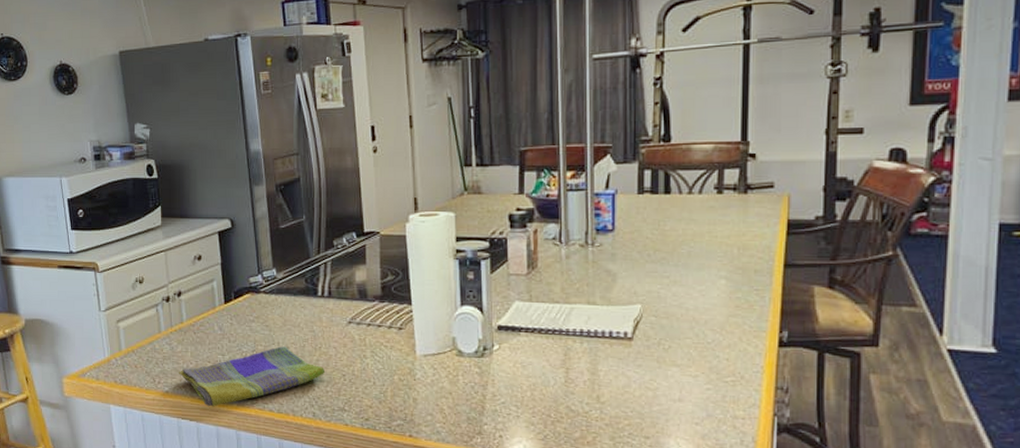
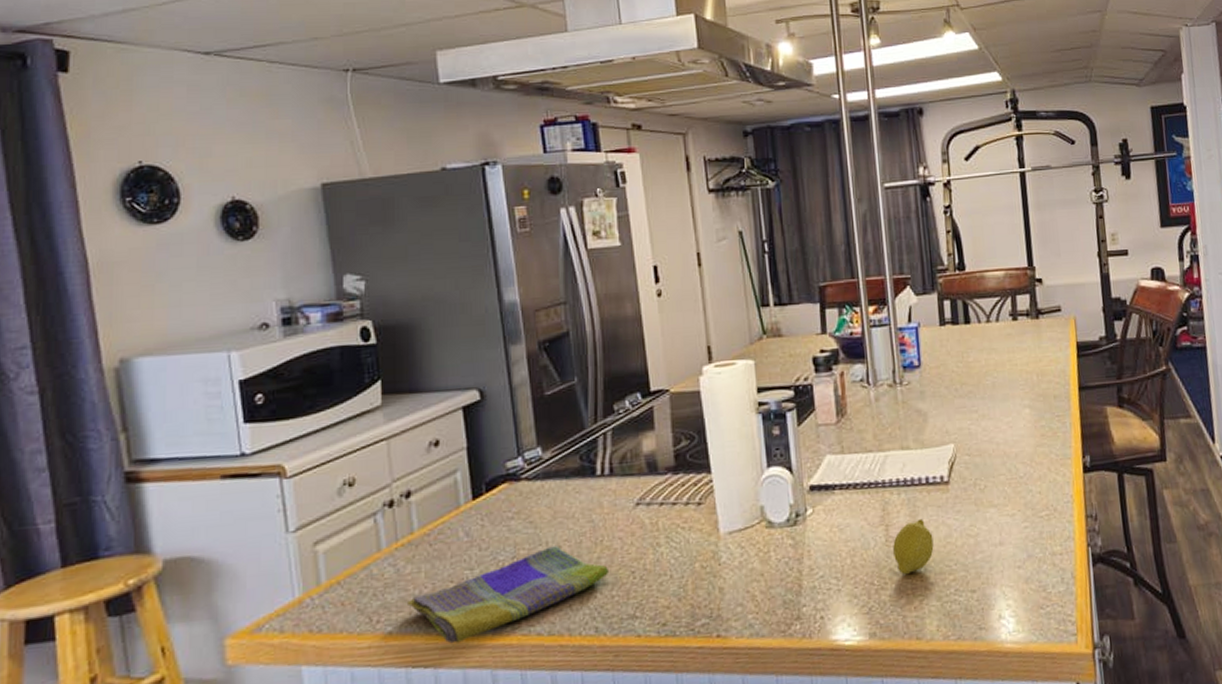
fruit: none [572,367,611,414] -> present [893,518,934,575]

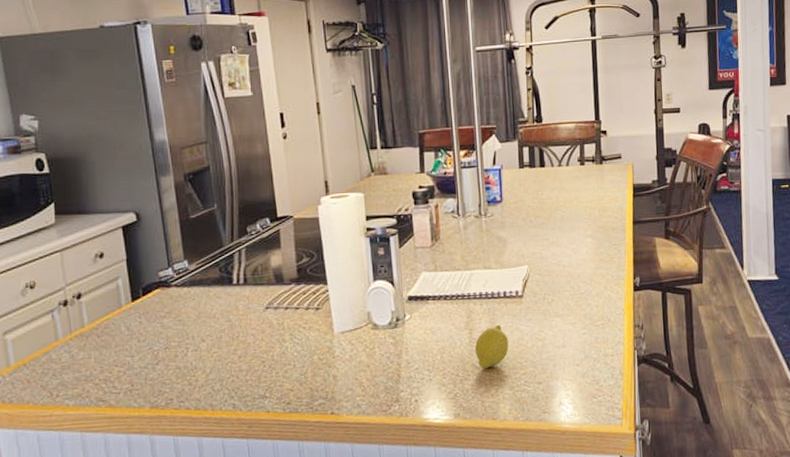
dish towel: present [406,546,608,644] -> none [80,340,243,415]

